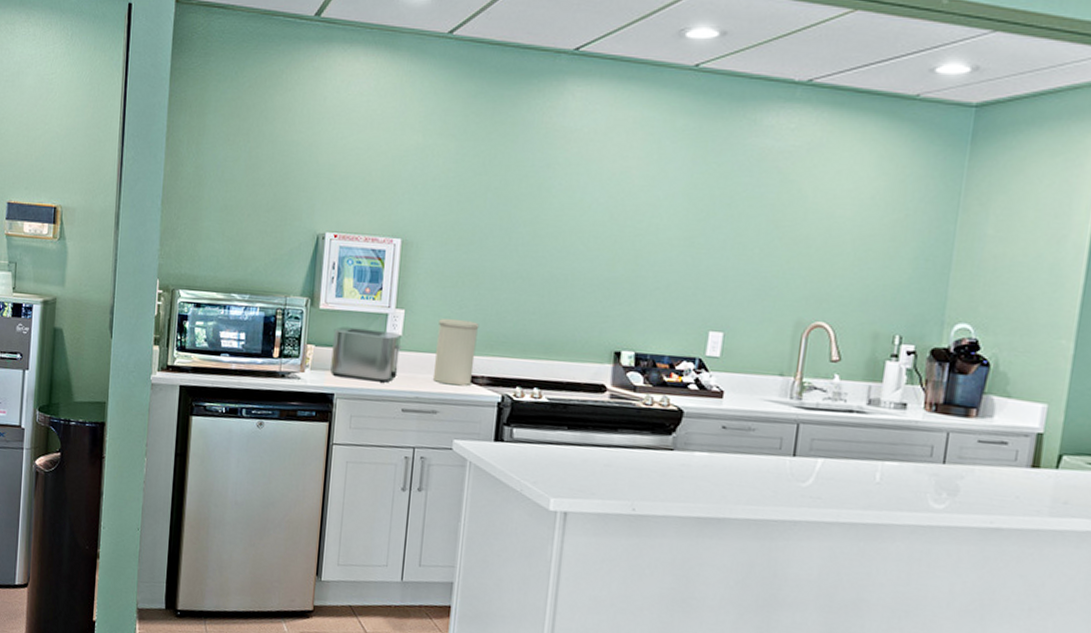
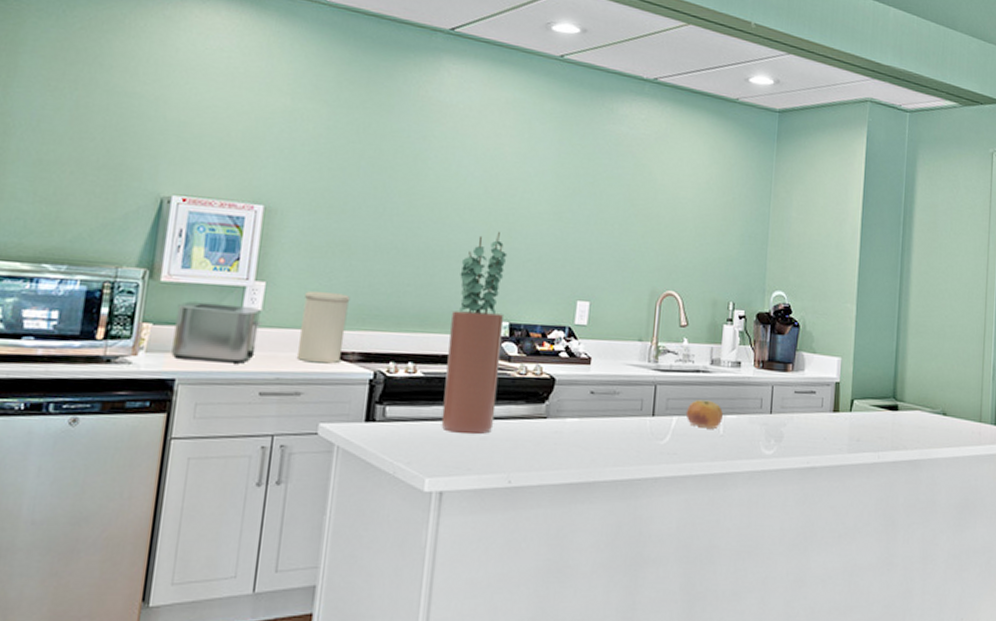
vase: none [565,258,634,461] -> present [441,231,508,435]
fruit: none [833,442,882,476] -> present [685,400,724,430]

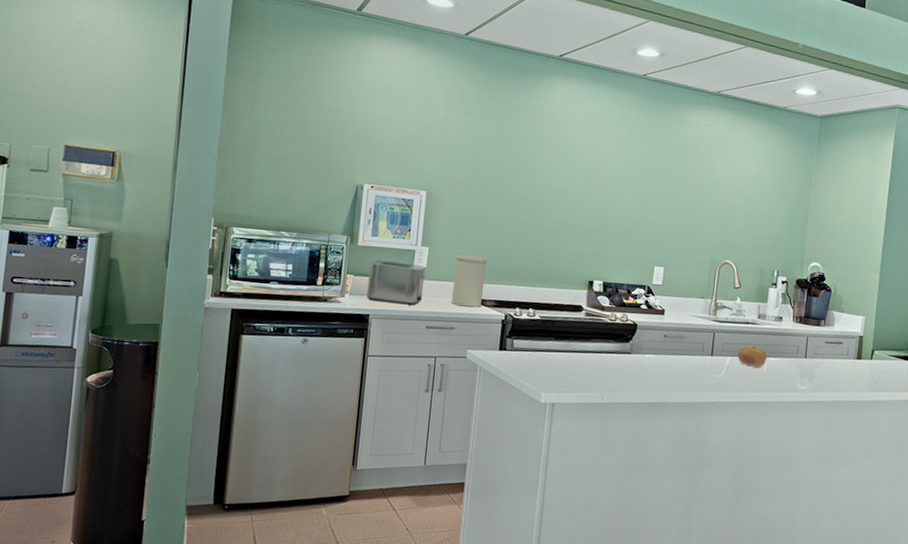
vase: present [441,231,508,435] -> none [553,212,602,363]

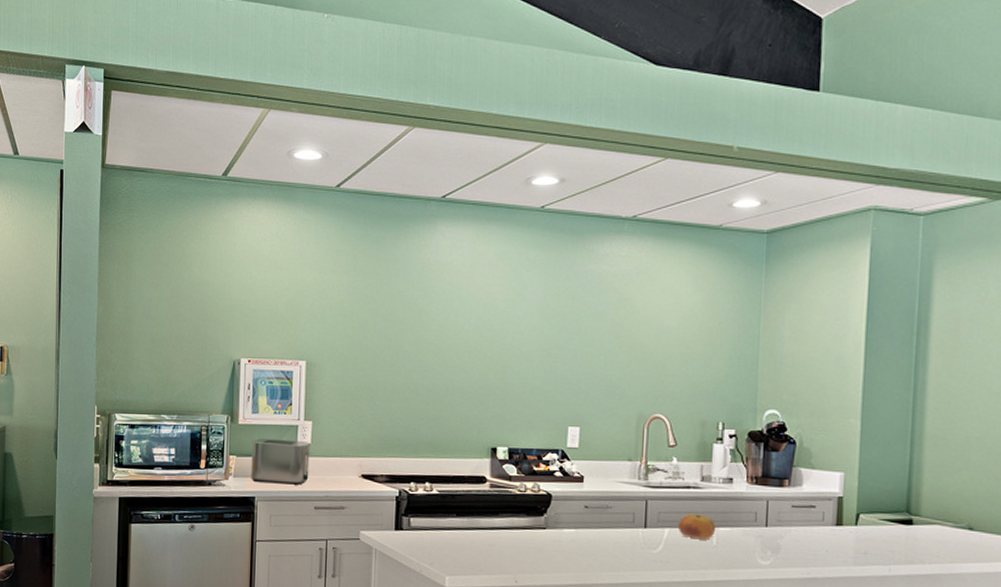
canister: present [451,254,488,308] -> none [339,426,377,484]

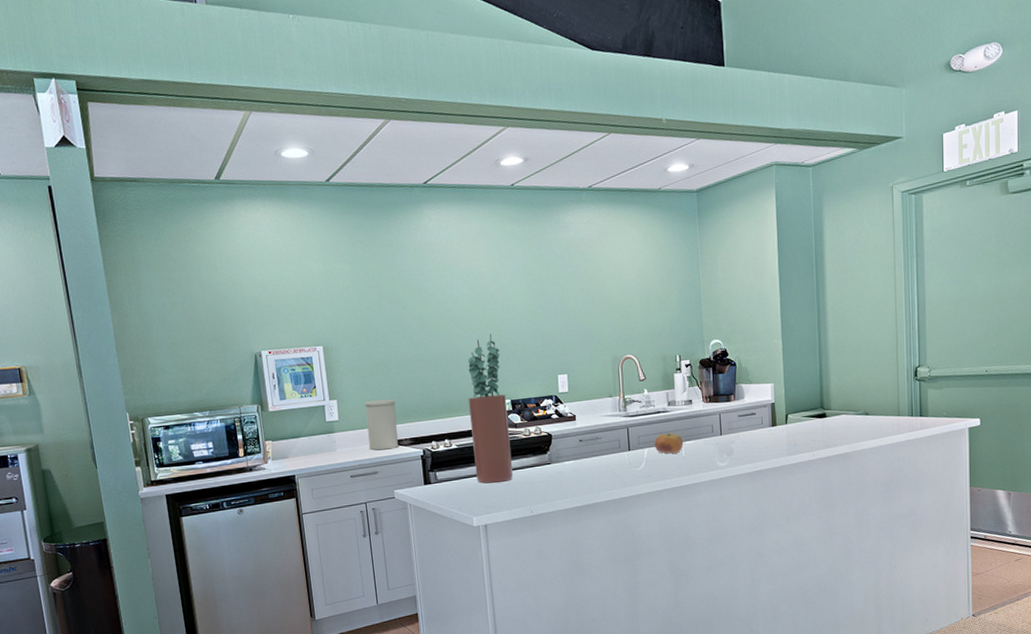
toaster: present [250,438,312,485] -> none [284,418,342,461]
canister: none [339,426,377,484] -> present [365,399,398,451]
vase: none [455,369,504,542] -> present [467,333,514,484]

